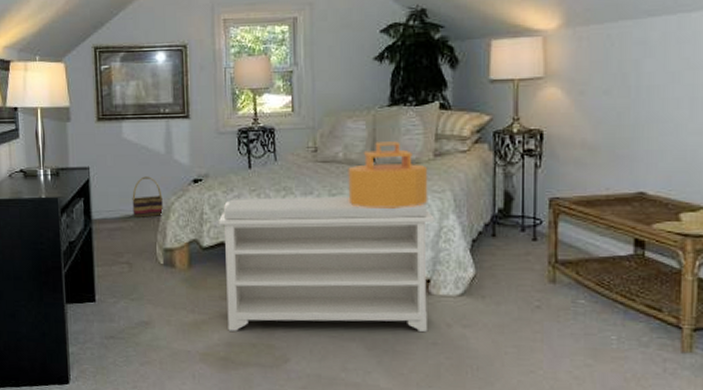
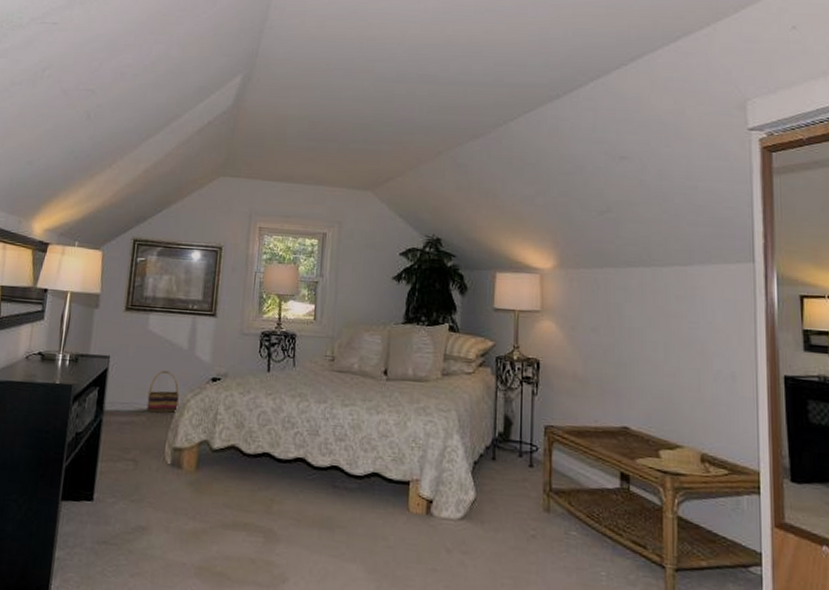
bench: present [218,196,435,333] -> none [228,401,440,557]
decorative box: present [348,141,428,208] -> none [360,356,436,424]

